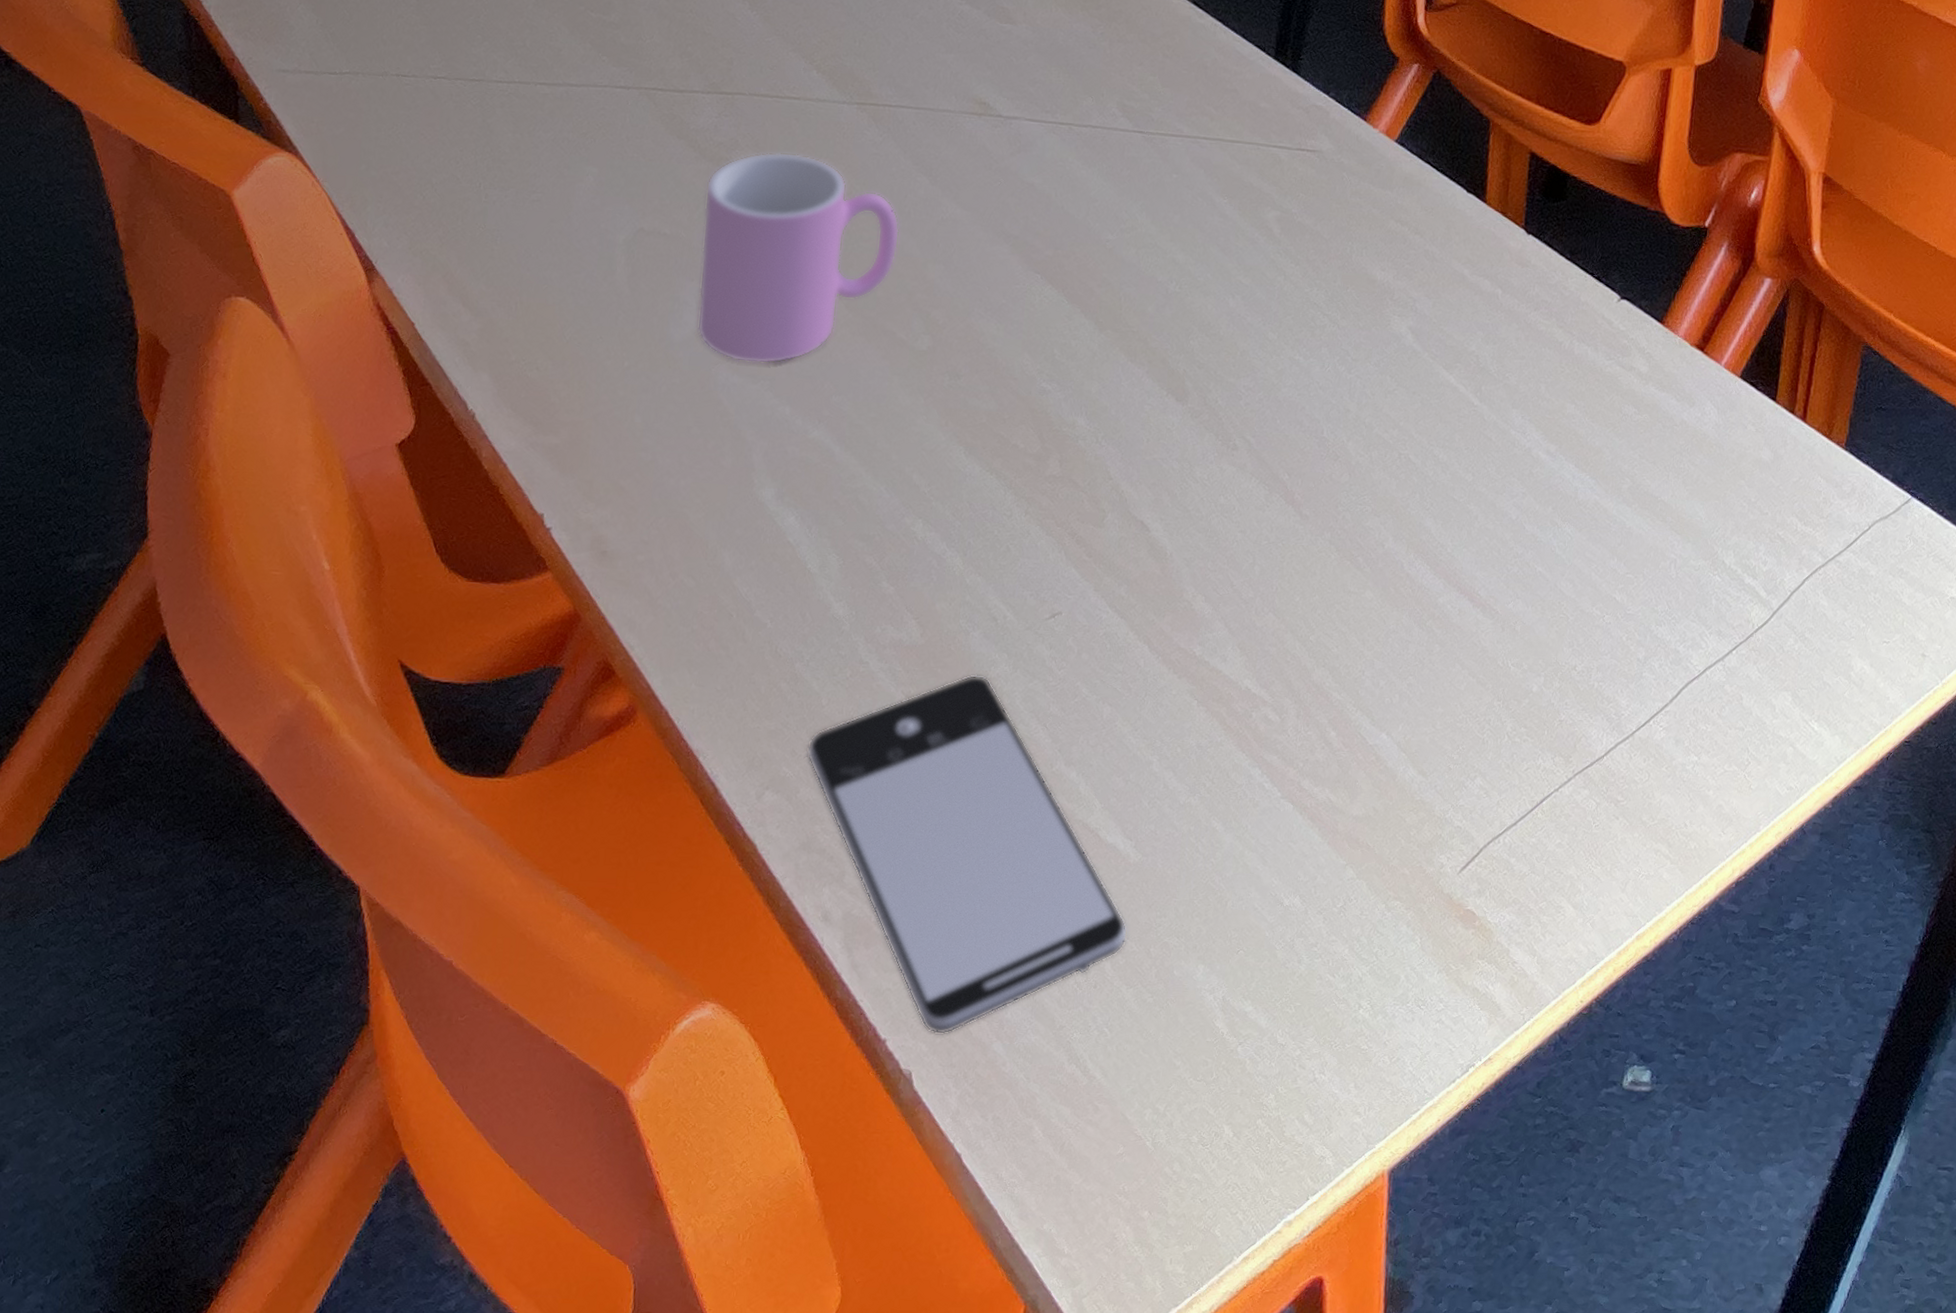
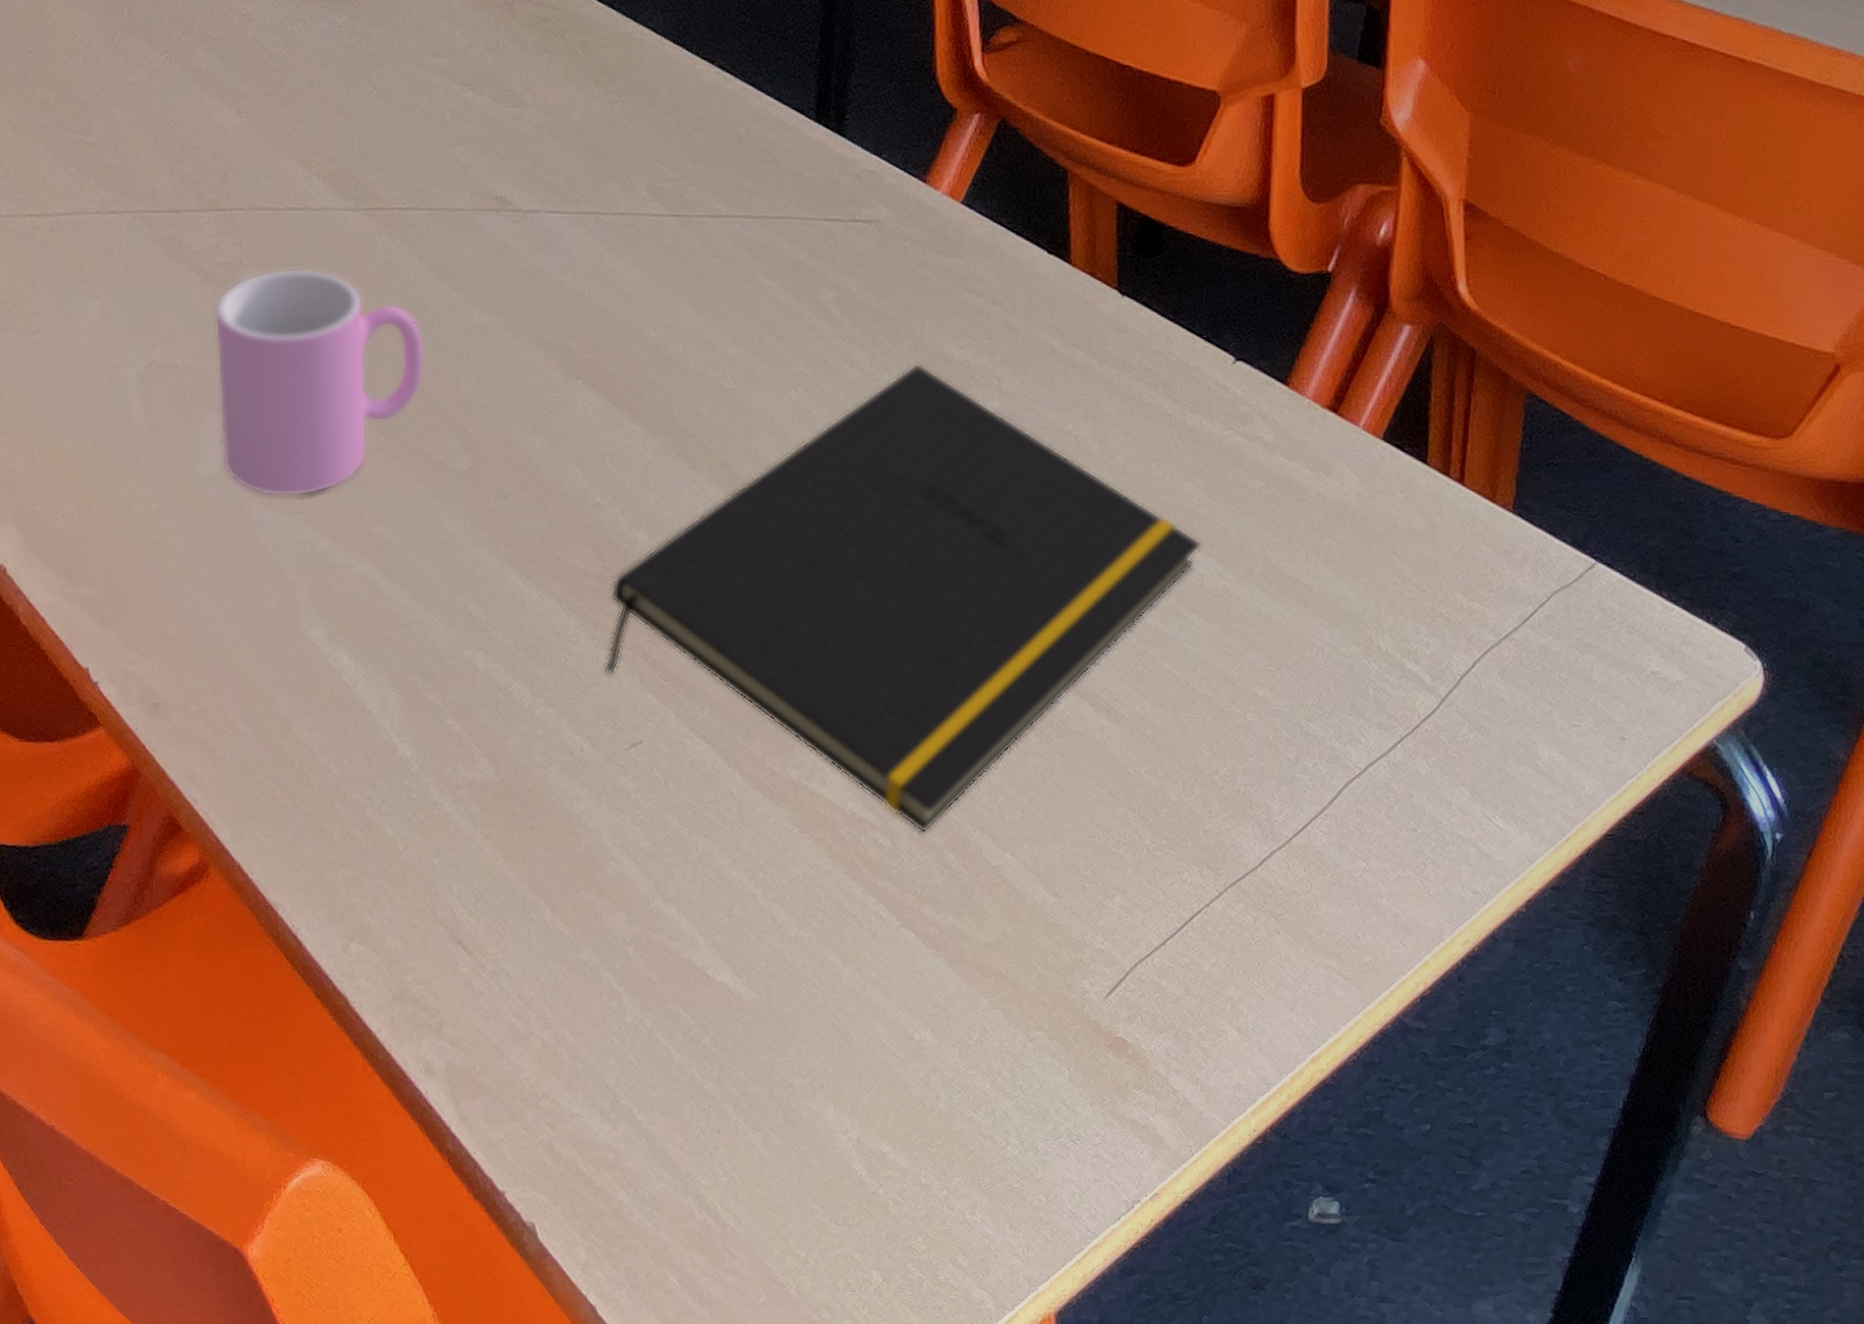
smartphone: present [806,674,1128,1035] -> none [388,811,749,1186]
notepad: none [1033,281,1579,711] -> present [604,363,1202,833]

